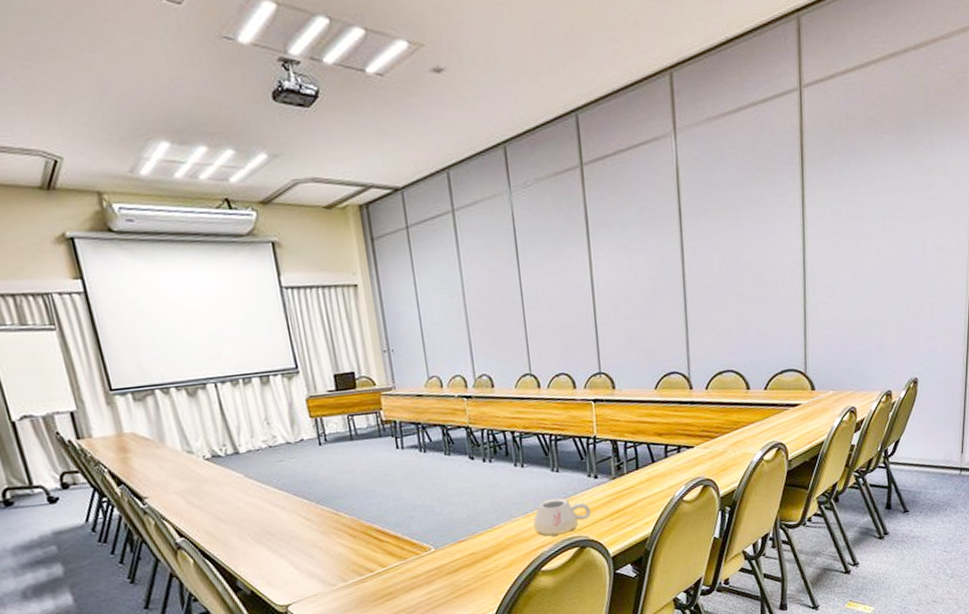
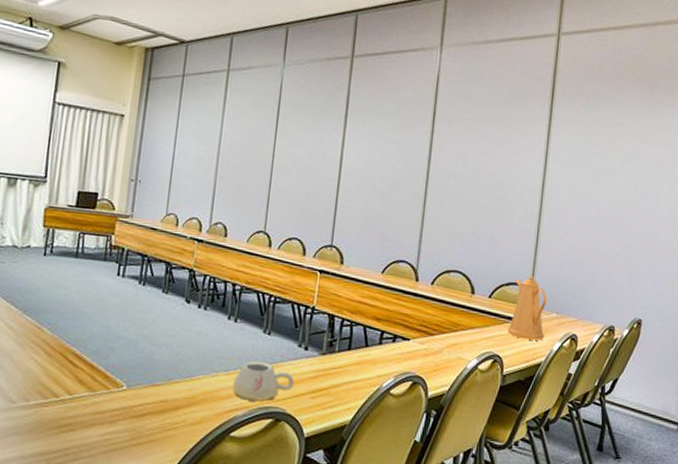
coffee pot: none [786,359,825,423] -> present [507,276,547,341]

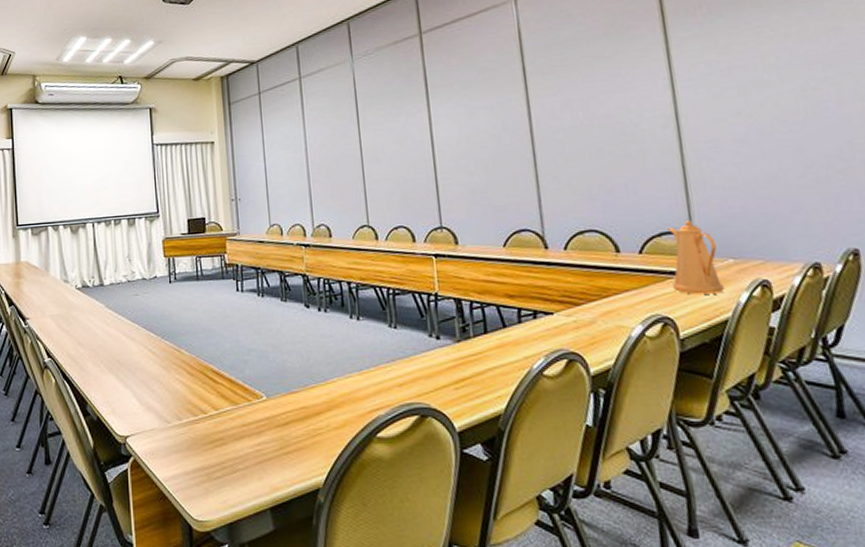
cup: present [233,361,295,402] -> none [369,357,434,399]

